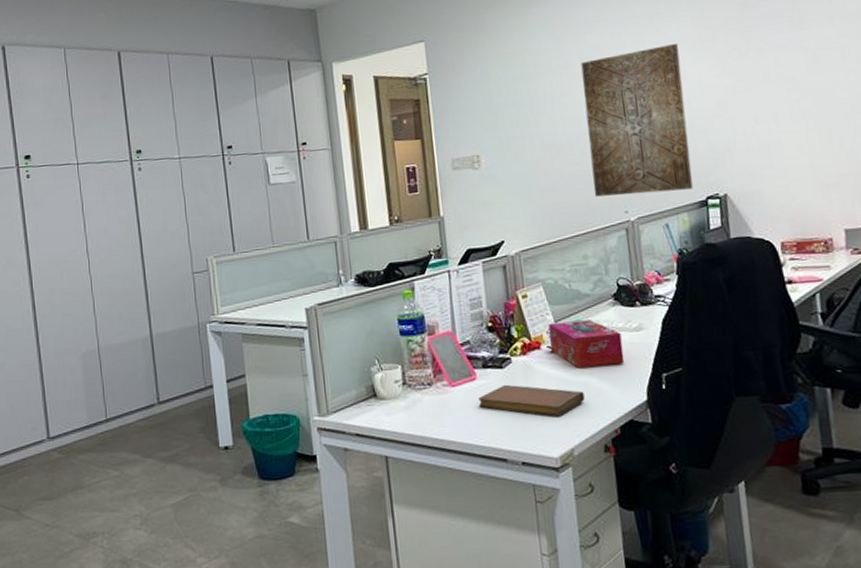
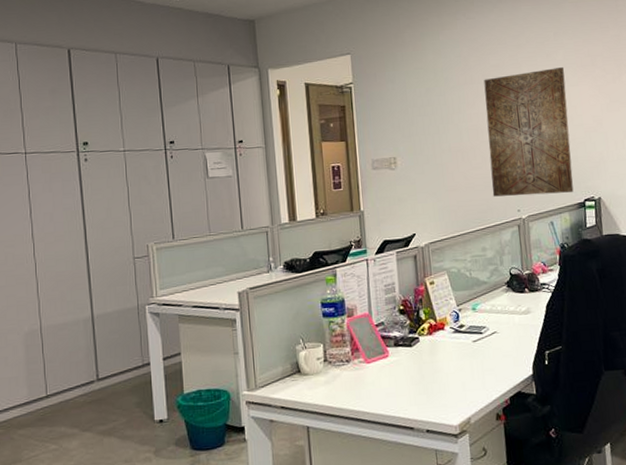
notebook: present [478,384,585,417] -> none [390,361,481,390]
tissue box: present [548,320,625,369] -> none [451,304,515,347]

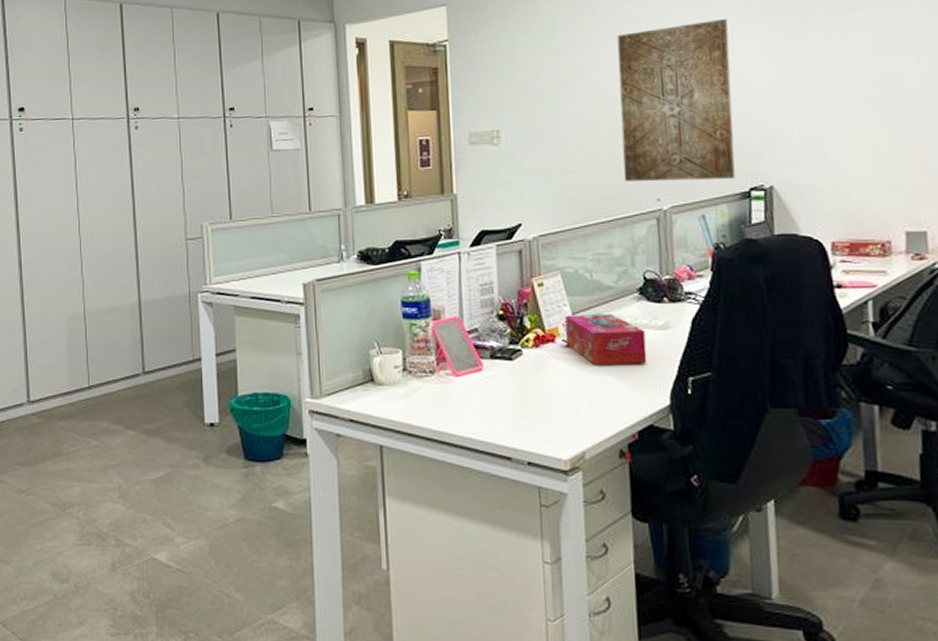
tissue box: none [451,304,515,347] -> present [565,314,647,366]

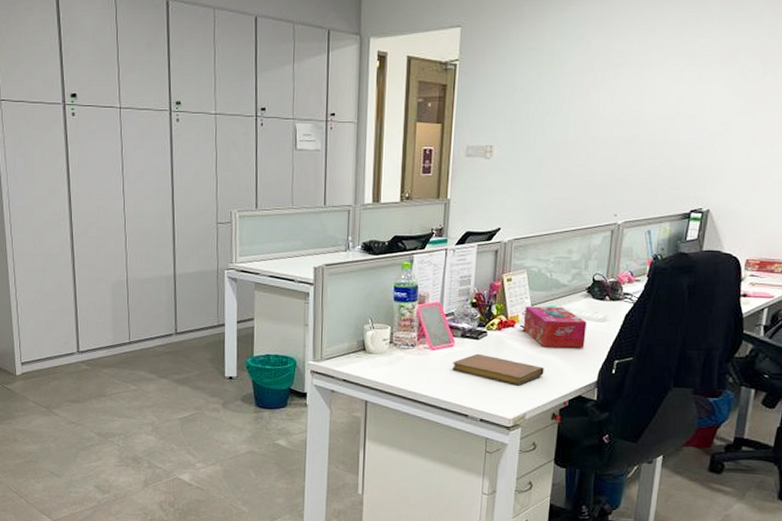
notebook: none [484,378,601,416] -> present [452,353,544,386]
wall art: present [617,19,735,182] -> none [590,60,699,201]

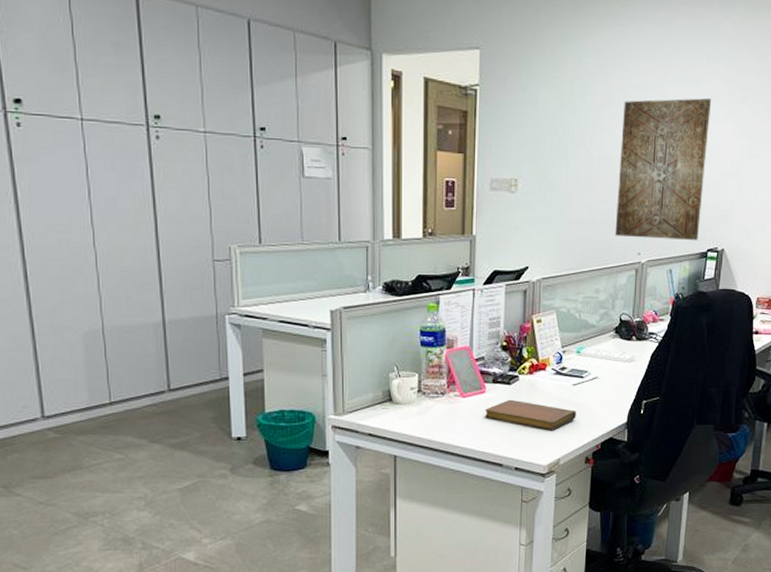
tissue box: present [524,306,587,348] -> none [555,348,615,390]
wall art: none [590,60,699,201] -> present [615,98,711,240]

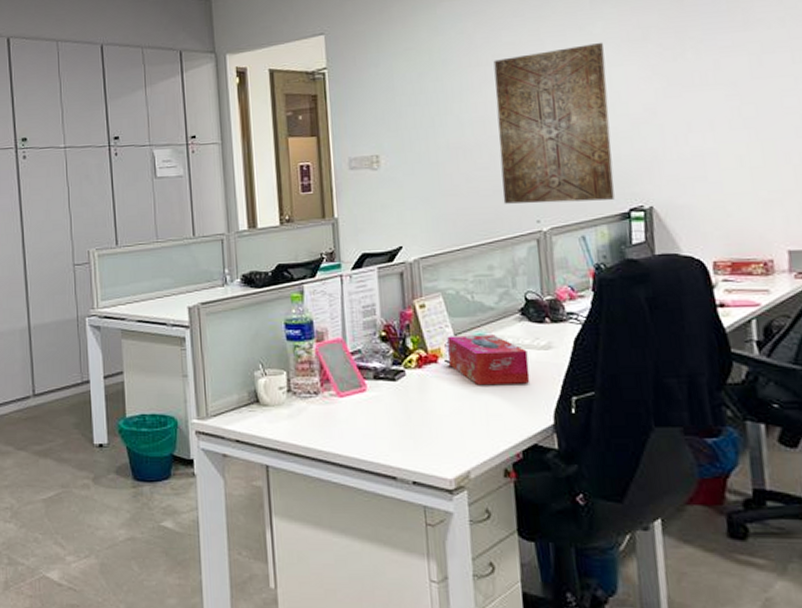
notebook: present [485,399,576,431] -> none [368,398,484,436]
tissue box: none [555,348,615,390] -> present [447,335,530,386]

